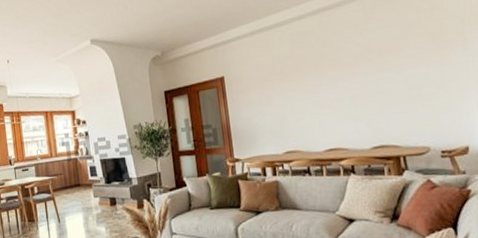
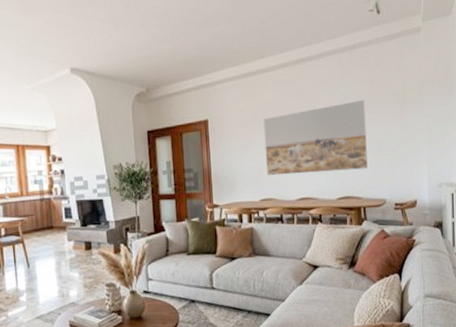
wall art: none [282,44,404,128] -> present [263,100,368,176]

